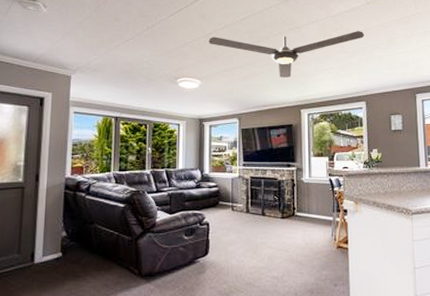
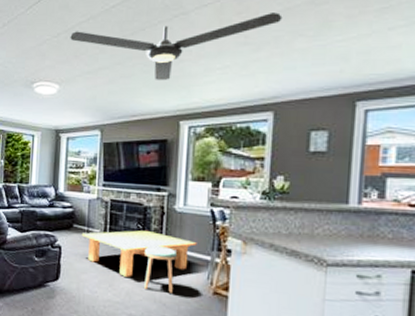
coffee table: none [226,201,322,243] -> present [81,230,197,277]
stool: none [282,213,308,252] -> present [144,246,178,293]

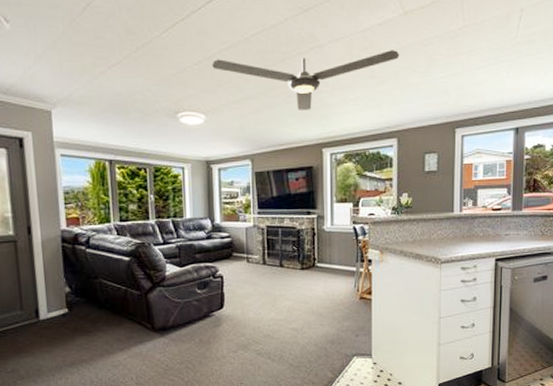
coffee table: present [81,230,197,277] -> none [241,252,344,296]
stool: present [144,246,178,293] -> none [301,264,329,304]

